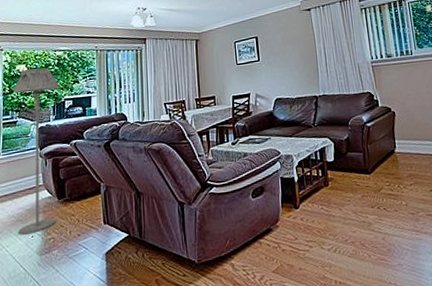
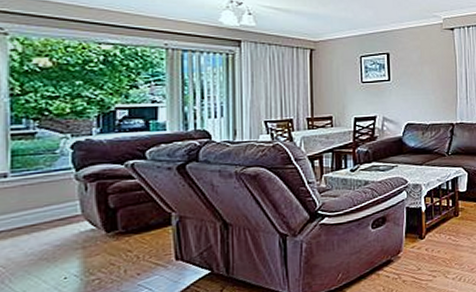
floor lamp: present [13,68,60,235] -> none [29,65,107,277]

